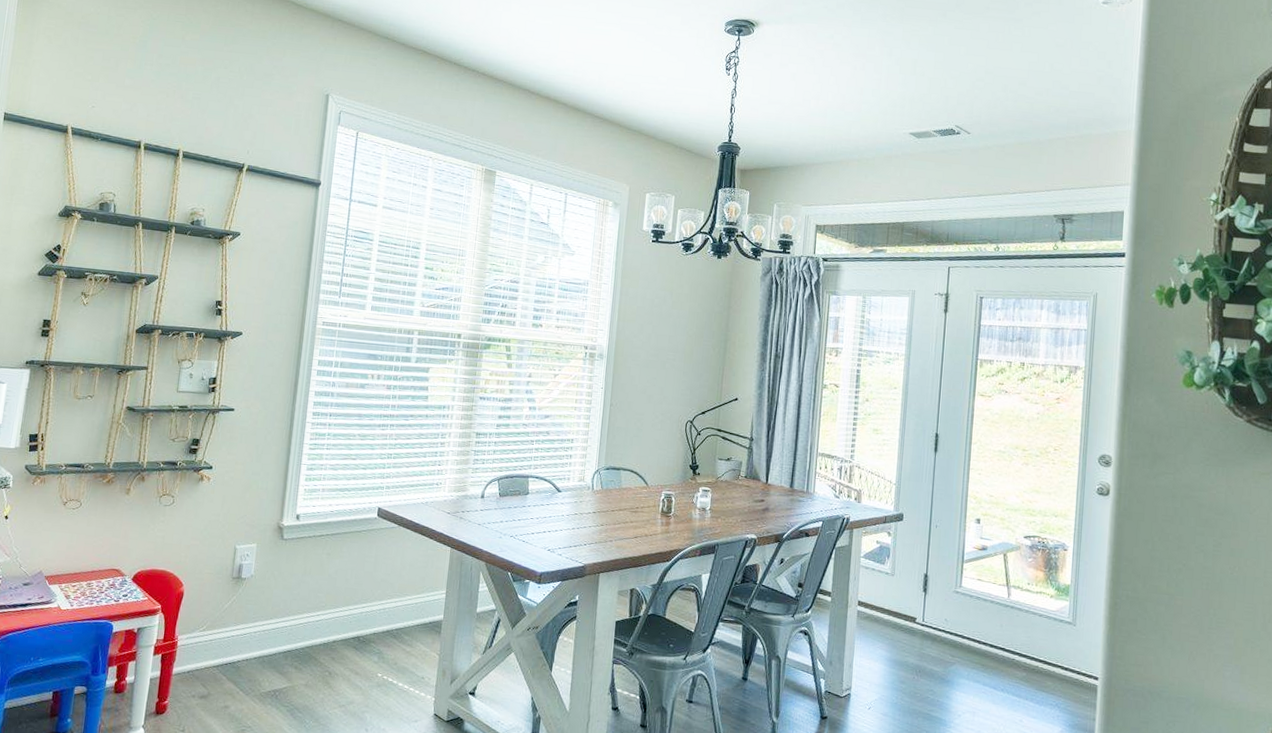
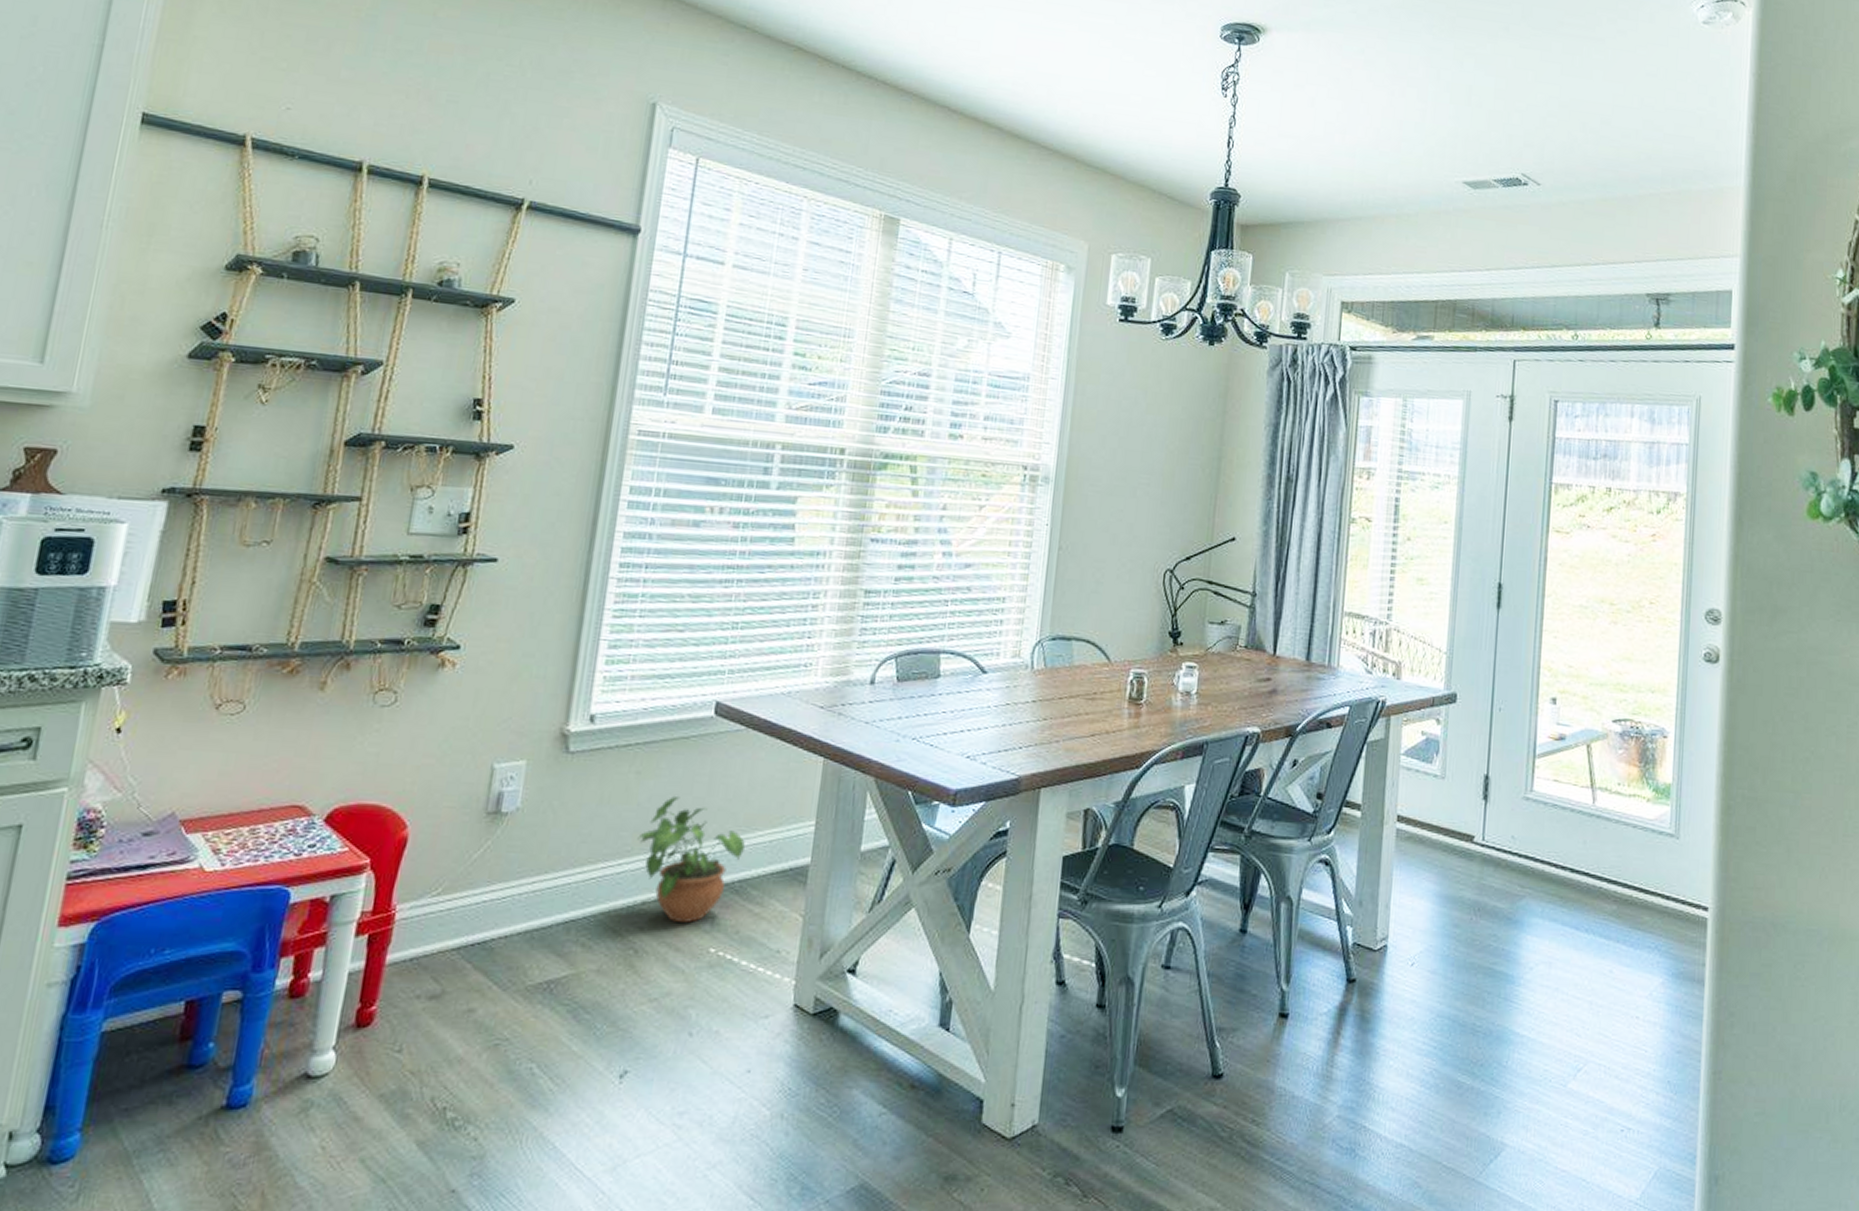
potted plant: none [329,571,399,656] -> present [637,797,745,923]

